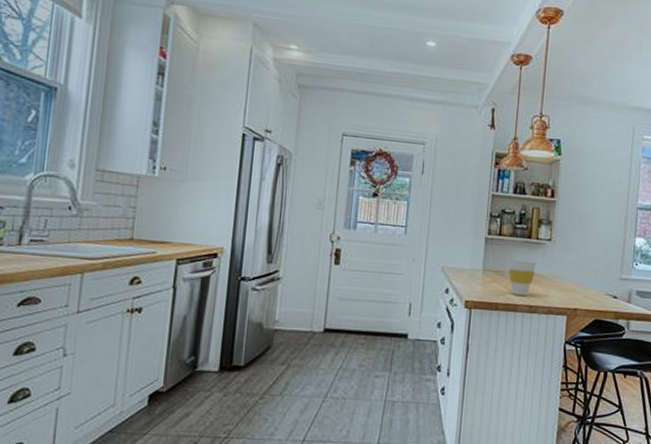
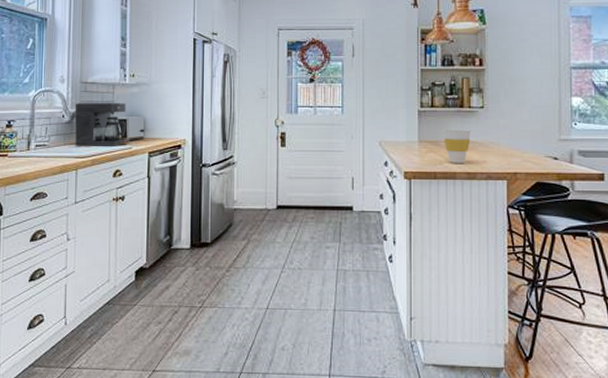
coffee maker: none [82,193,155,250] -> present [74,102,130,147]
toaster: none [140,214,175,245] -> present [117,115,145,141]

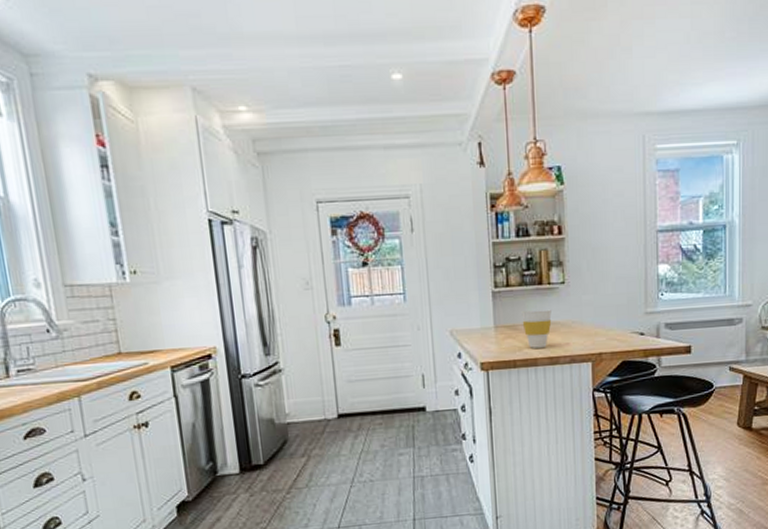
coffee maker: present [74,102,130,147] -> none [61,307,144,368]
toaster: present [117,115,145,141] -> none [122,322,162,356]

